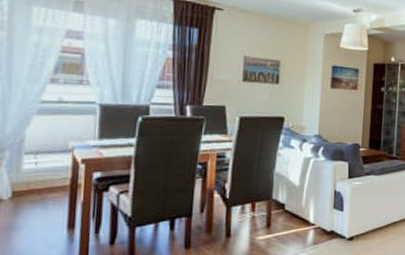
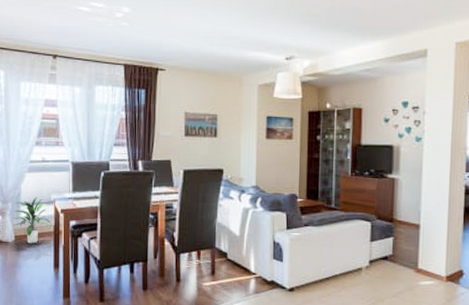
indoor plant: none [10,144,66,201] -> present [12,196,50,244]

